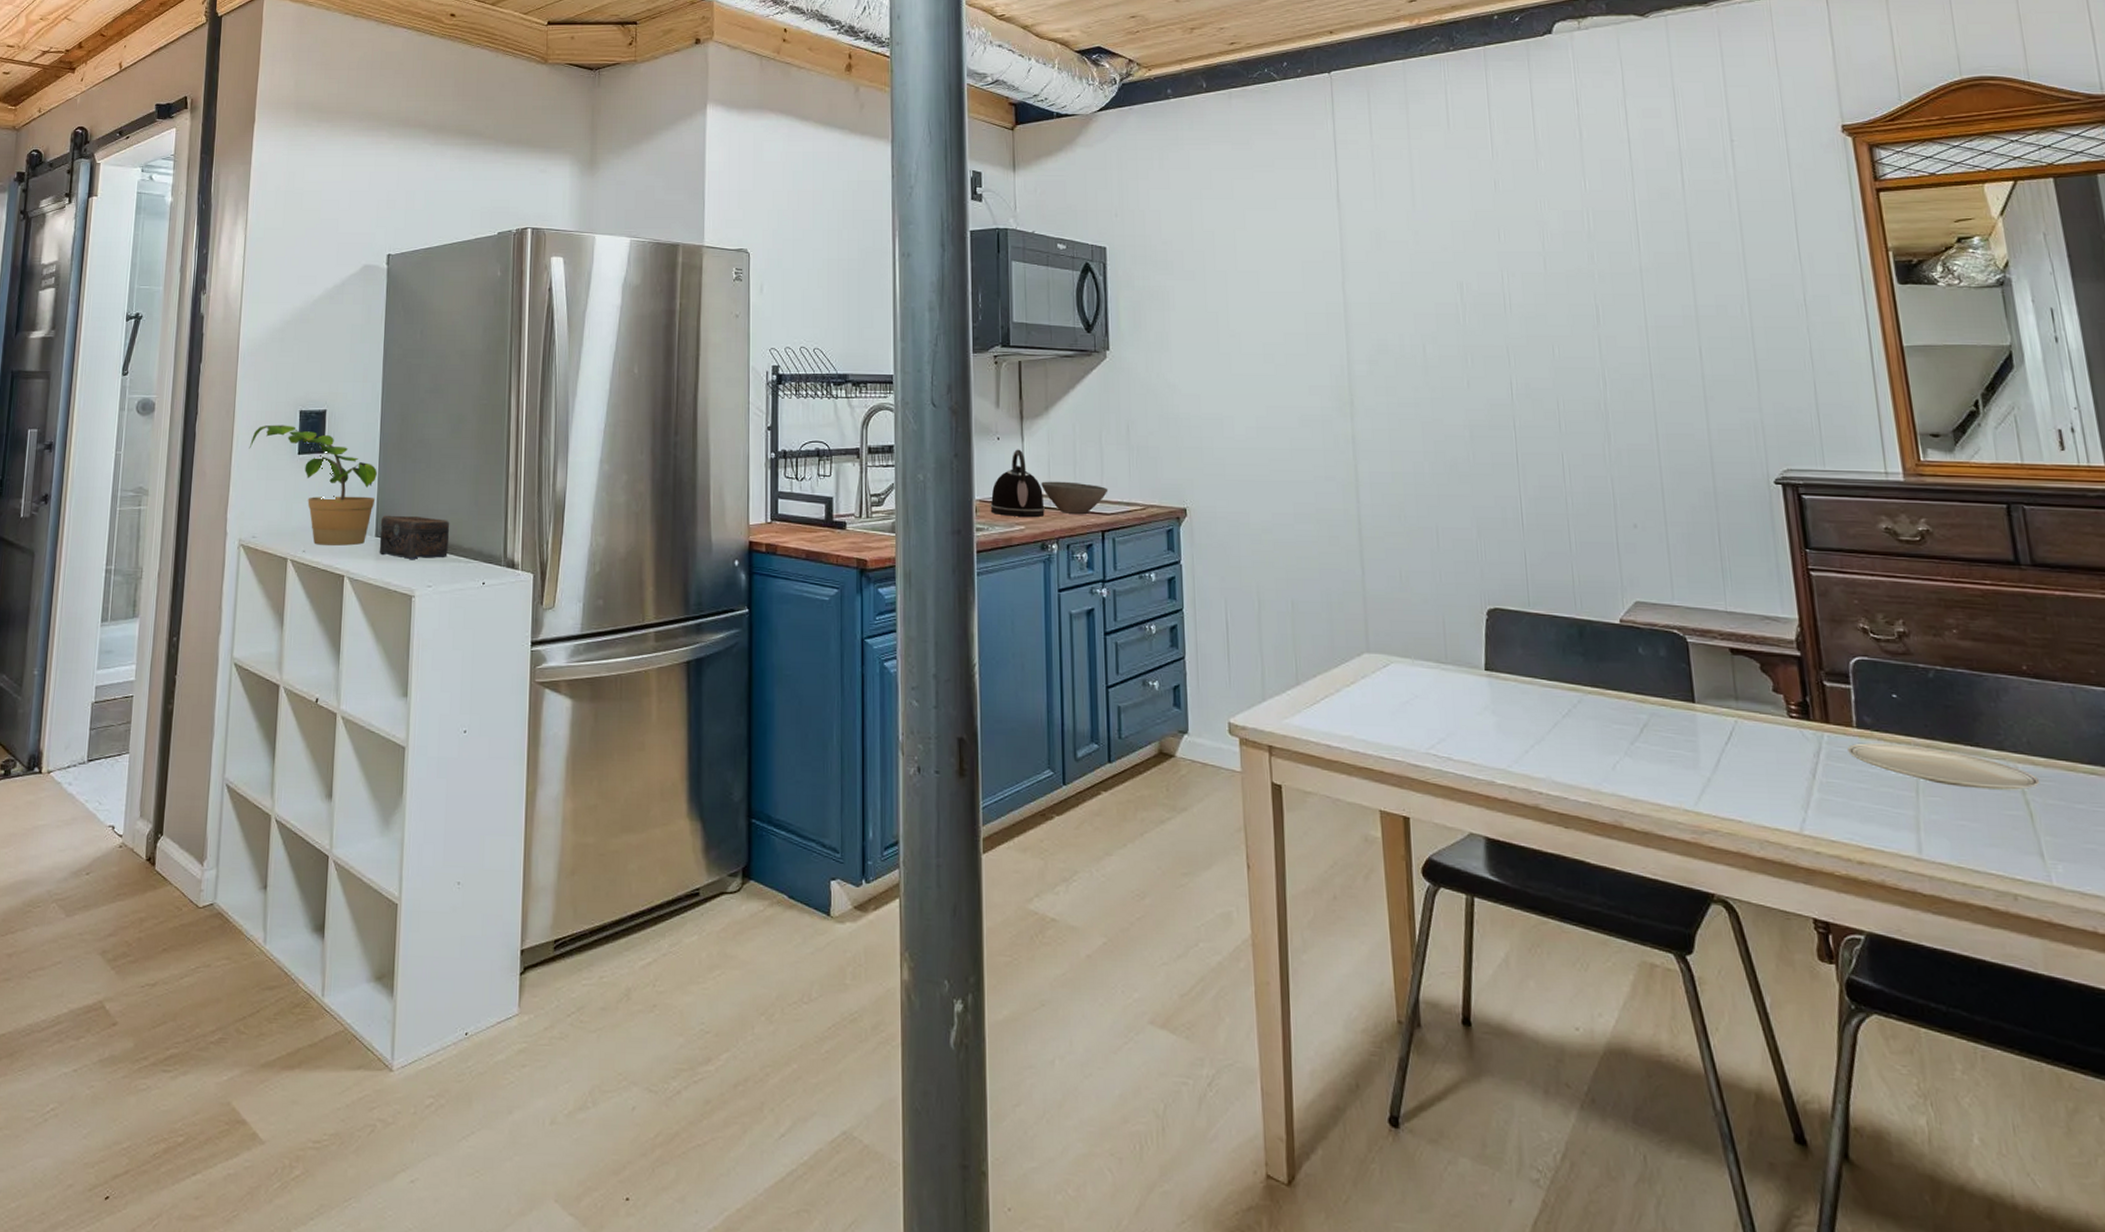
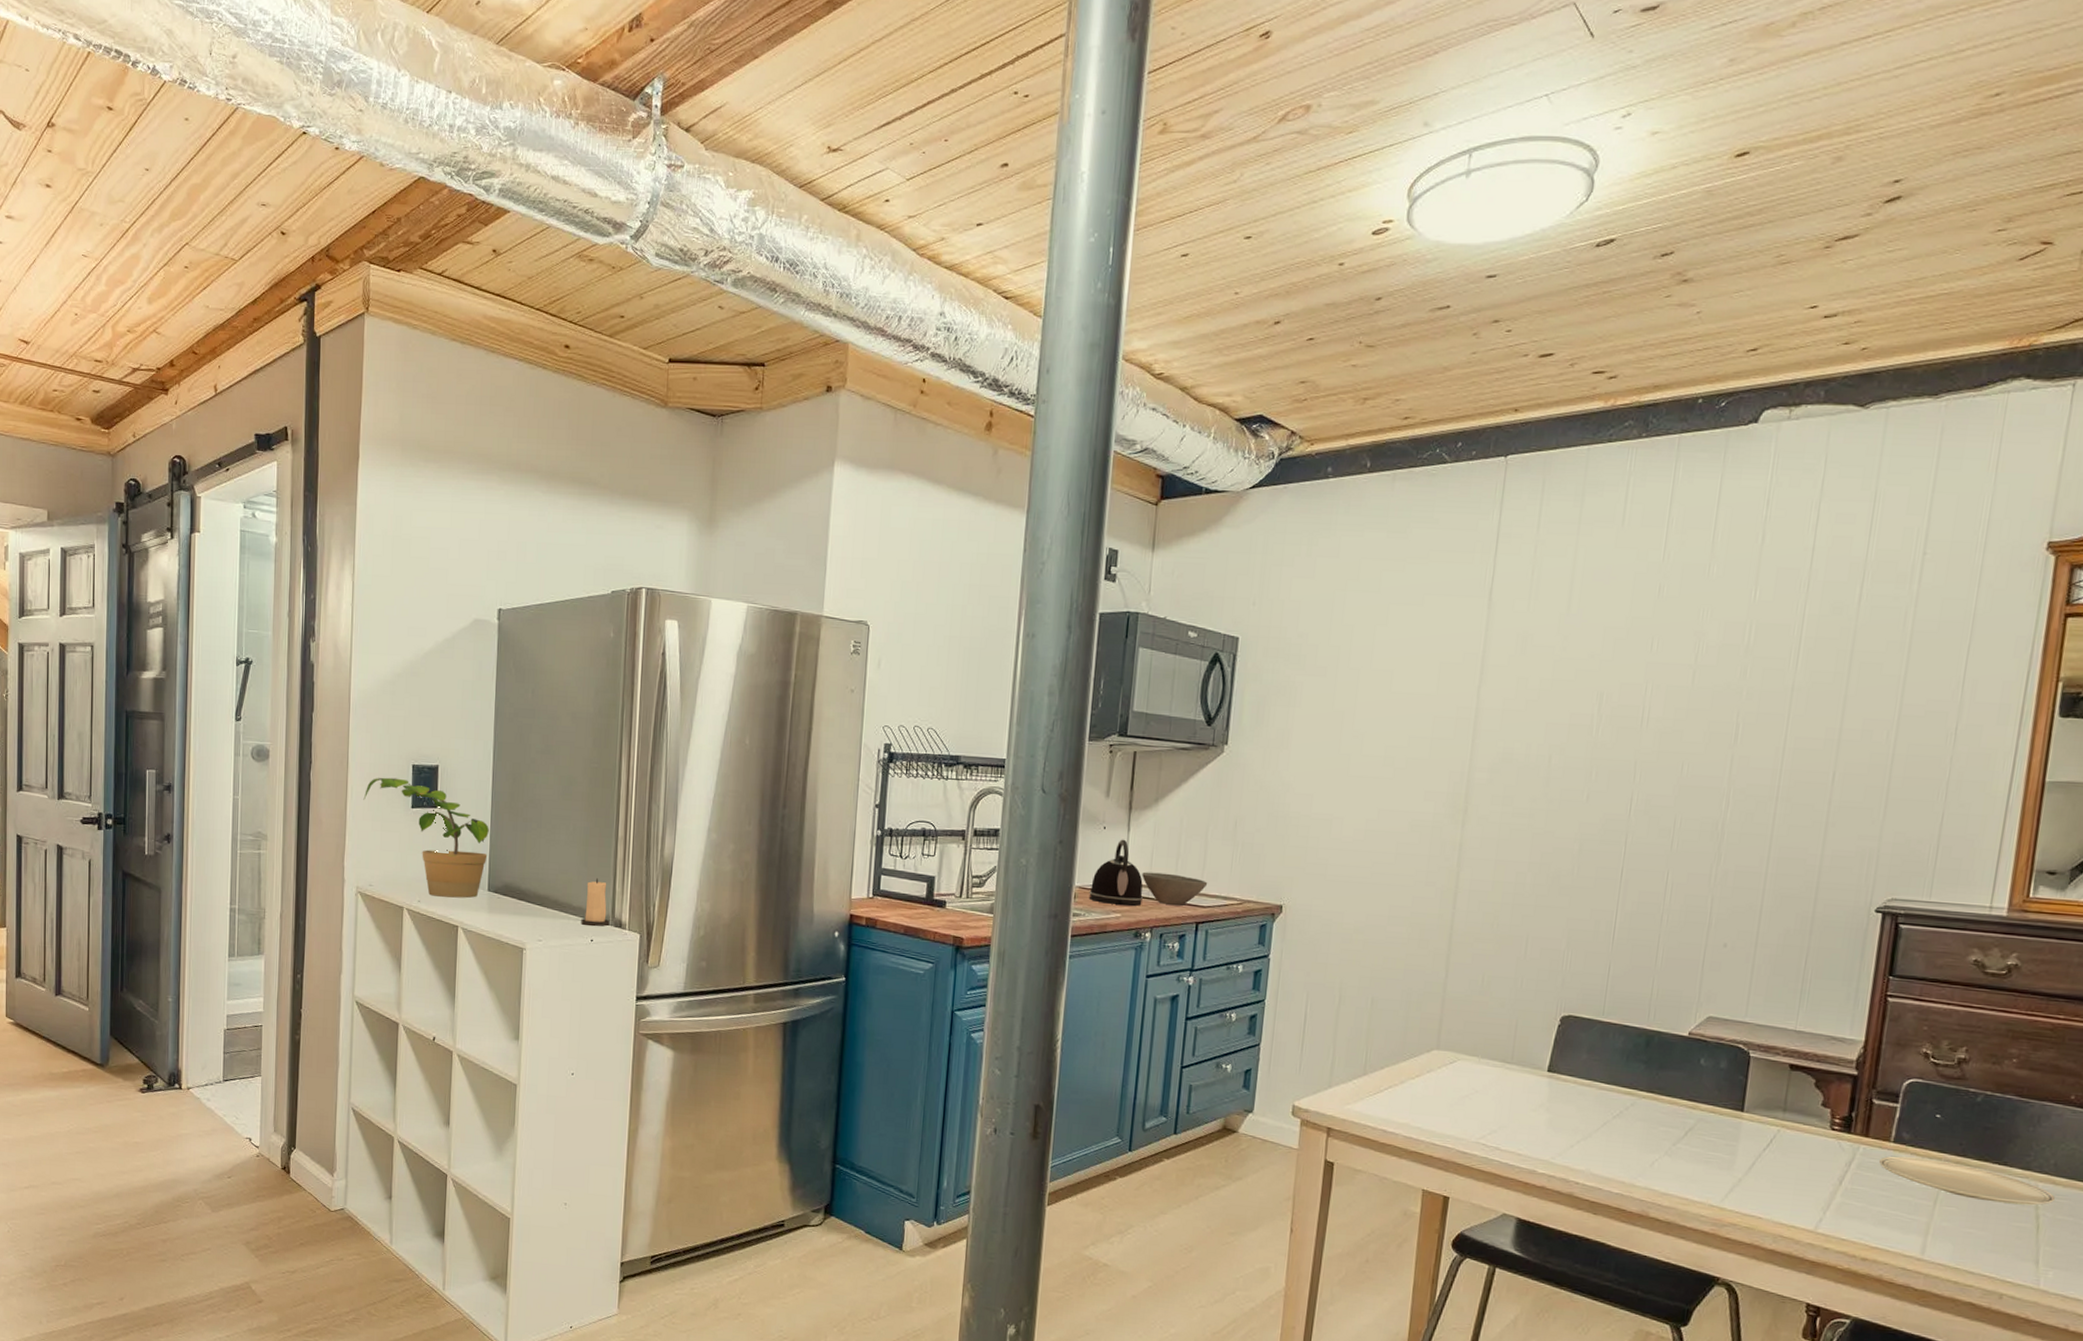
decorative box: present [379,516,450,560] -> none [491,872,560,915]
candle: none [472,517,502,569] -> present [581,878,610,927]

